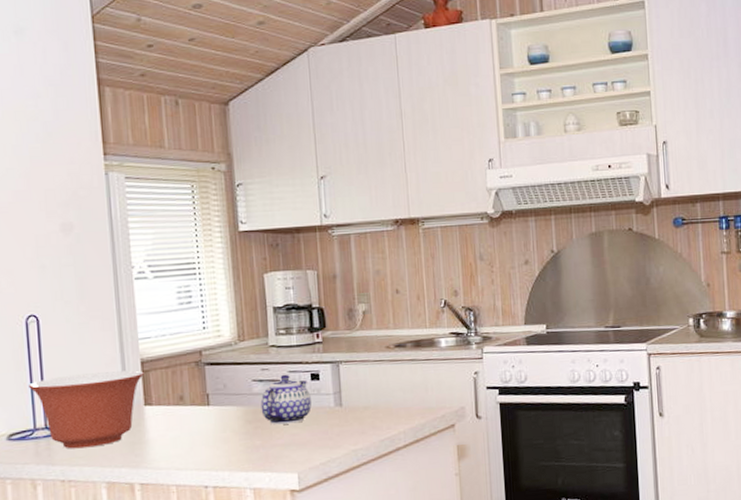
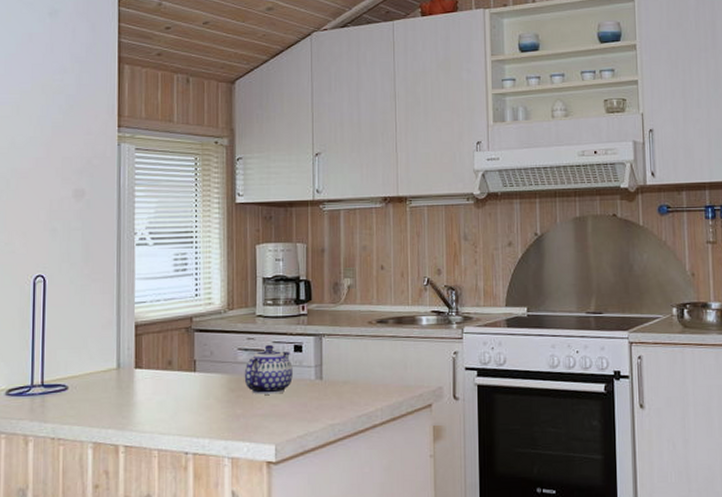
mixing bowl: present [27,370,144,449] -> none [29,333,137,408]

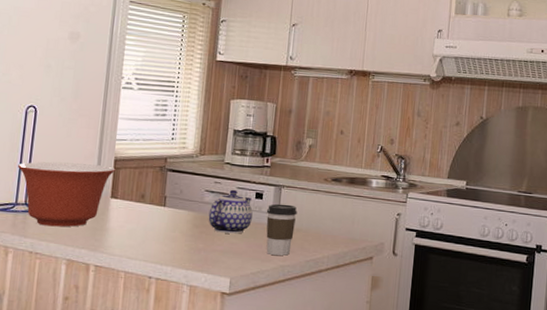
mixing bowl: none [29,333,137,408] -> present [17,162,115,227]
coffee cup: none [307,355,342,413] -> present [266,203,297,256]

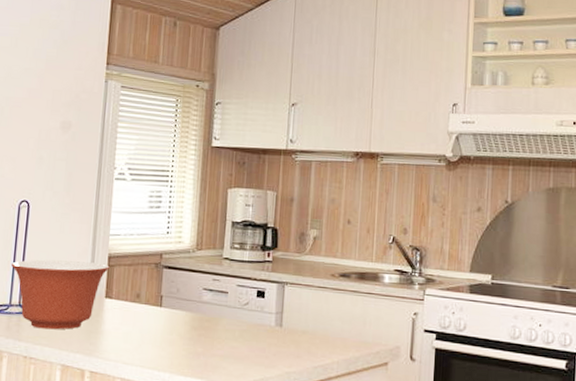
teapot: present [208,189,253,234] -> none [207,287,254,337]
coffee cup: present [266,203,297,256] -> none [269,302,303,361]

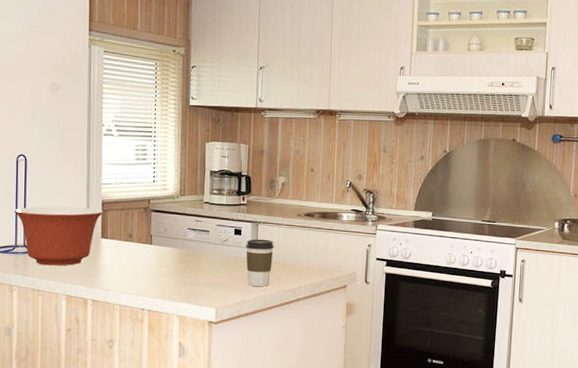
coffee cup: none [269,302,303,361] -> present [245,239,274,286]

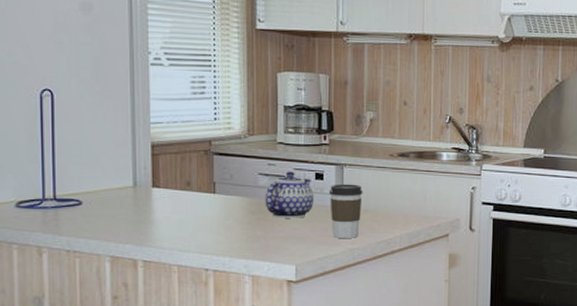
mixing bowl: present [13,206,103,266] -> none [39,151,154,222]
teapot: none [192,227,233,268] -> present [265,171,314,218]

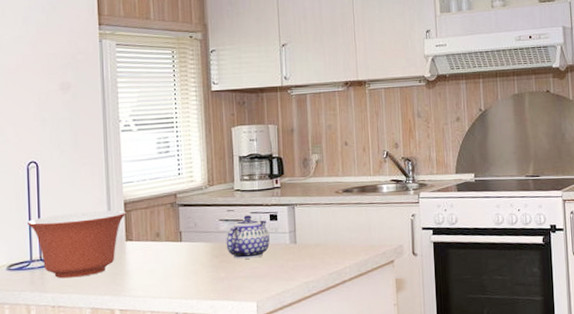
mixing bowl: none [39,151,154,222] -> present [26,210,126,279]
coffee cup: present [328,183,363,238] -> none [282,221,314,273]

